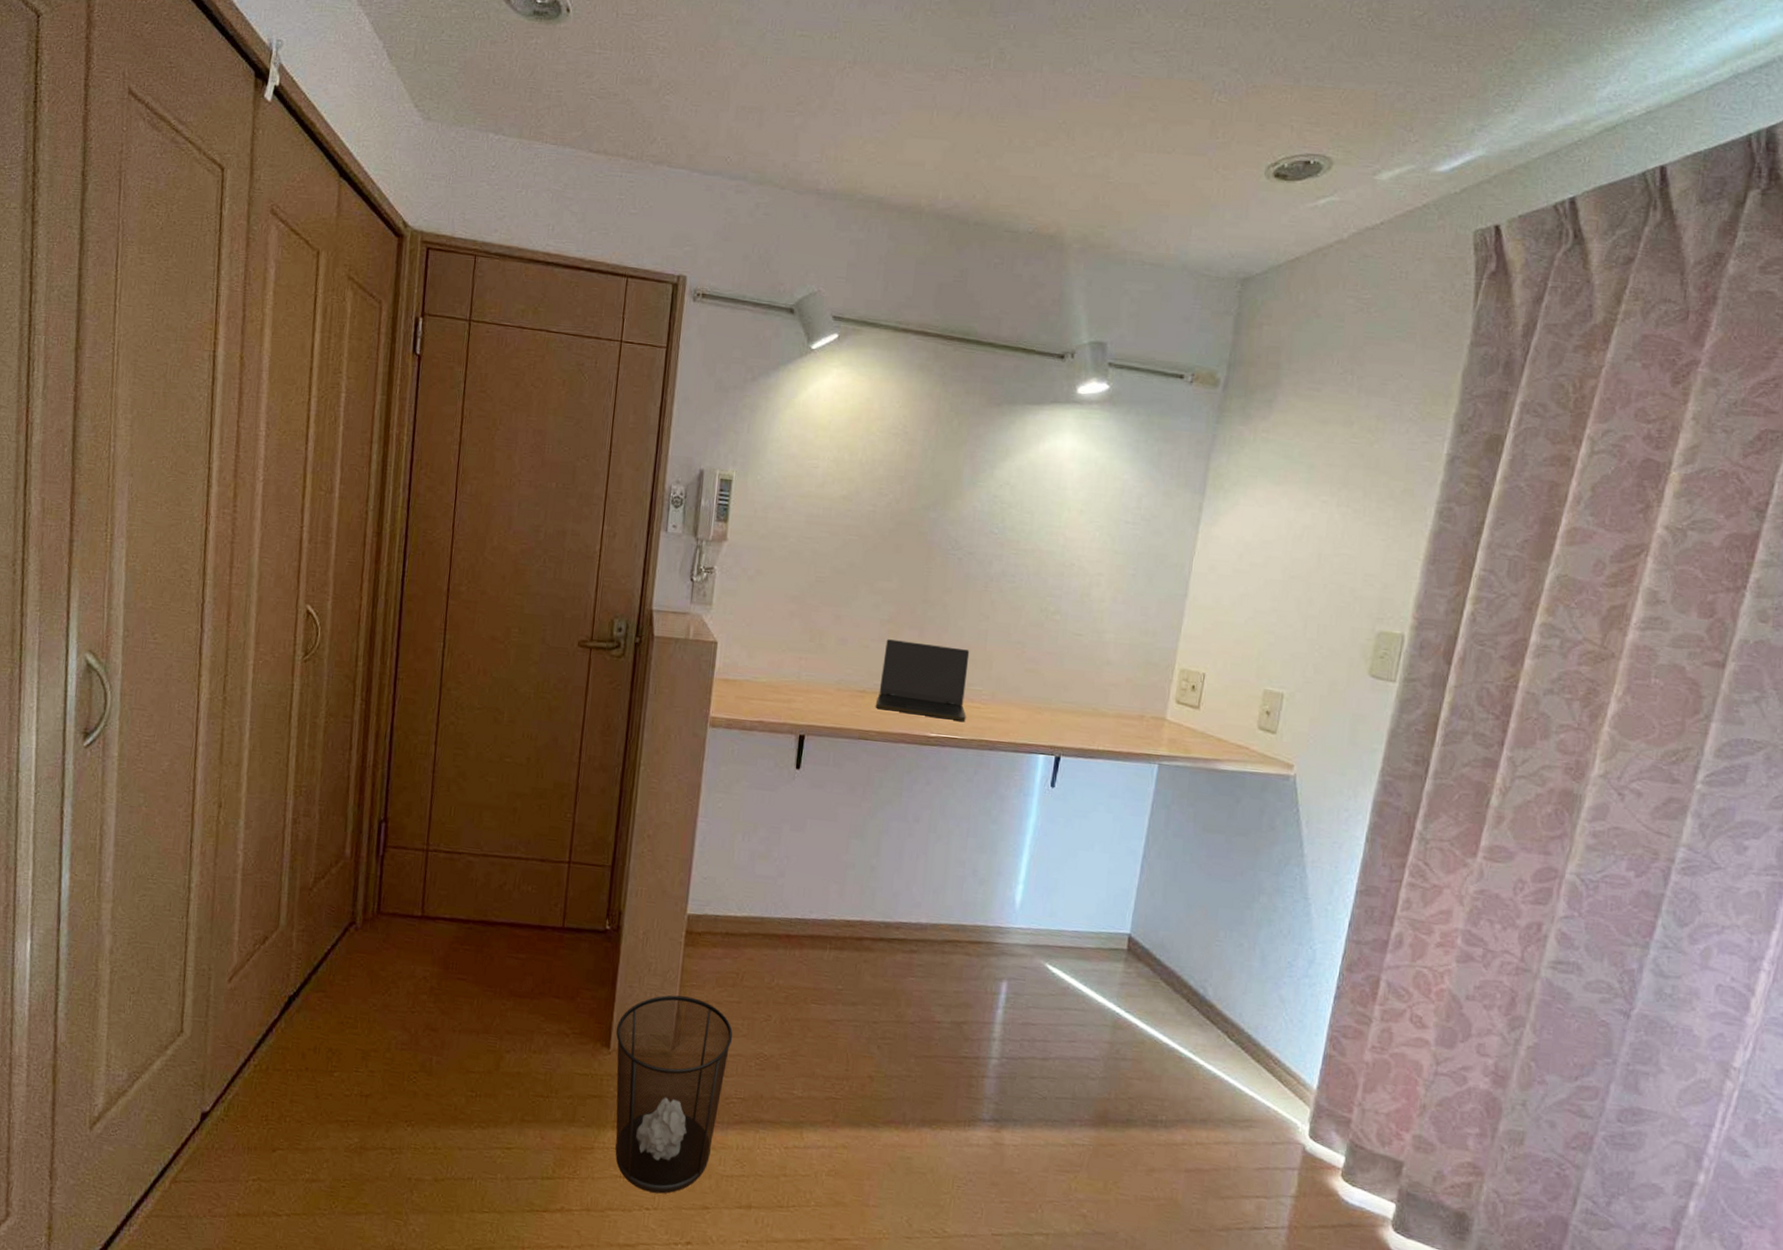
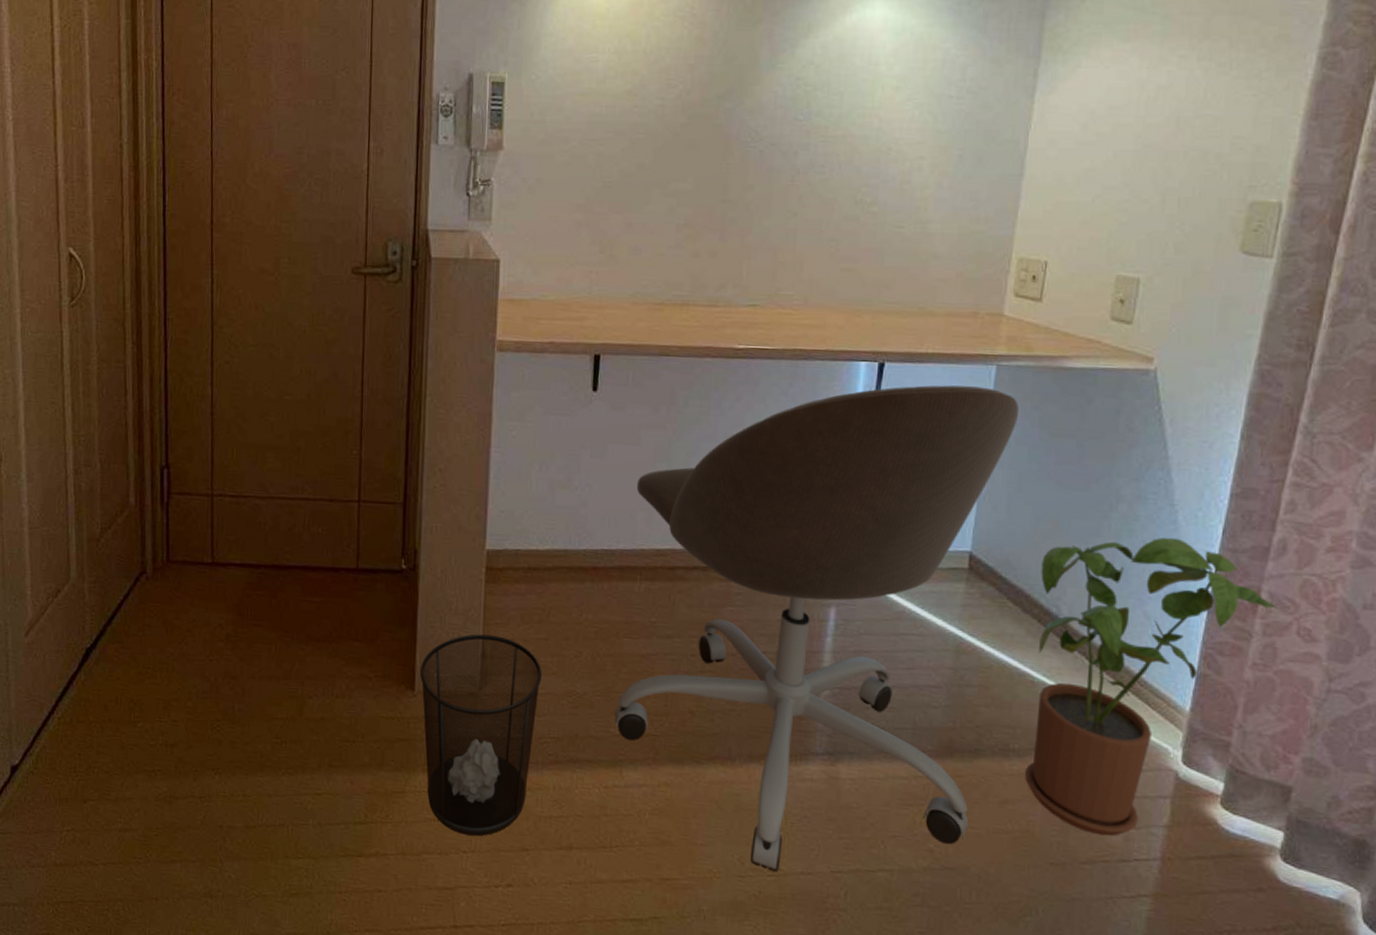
office chair: none [798,779,1176,1234] -> present [614,385,1019,872]
laptop: present [875,639,970,721] -> none [675,245,778,330]
house plant: none [1170,927,1393,1205] -> present [1024,537,1277,836]

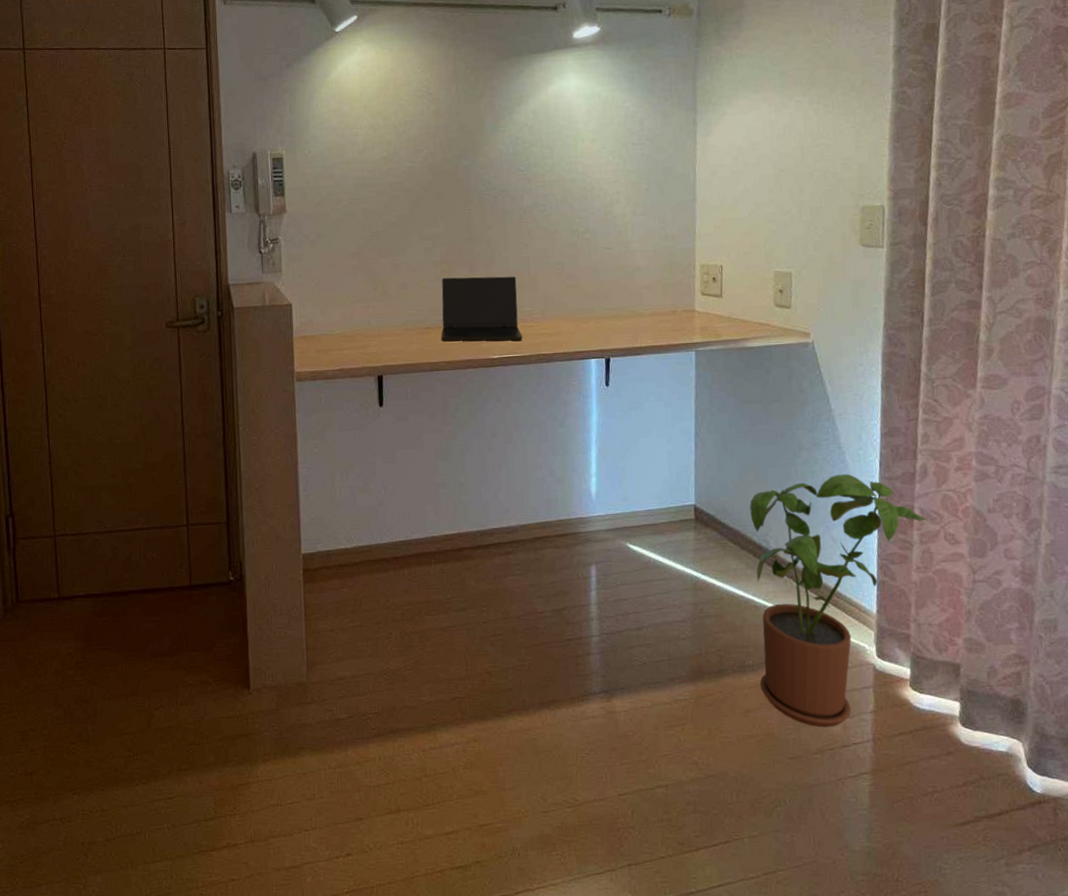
waste bin: present [419,634,543,837] -> none [253,629,360,814]
office chair: present [614,385,1019,872] -> none [423,369,722,803]
laptop: none [675,245,778,330] -> present [440,276,522,342]

